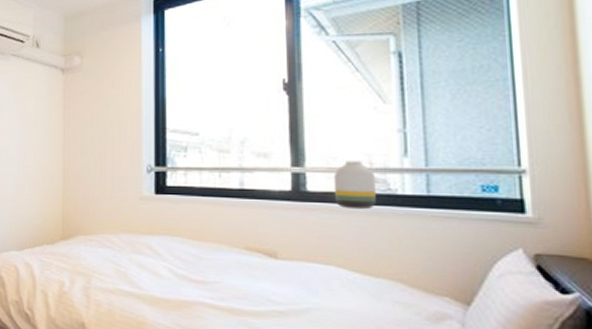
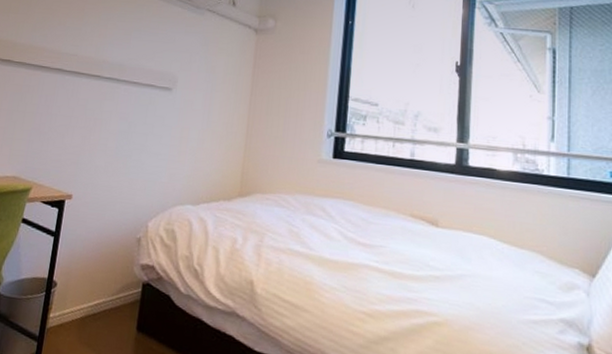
vase: present [333,161,376,210] -> none [491,141,526,187]

